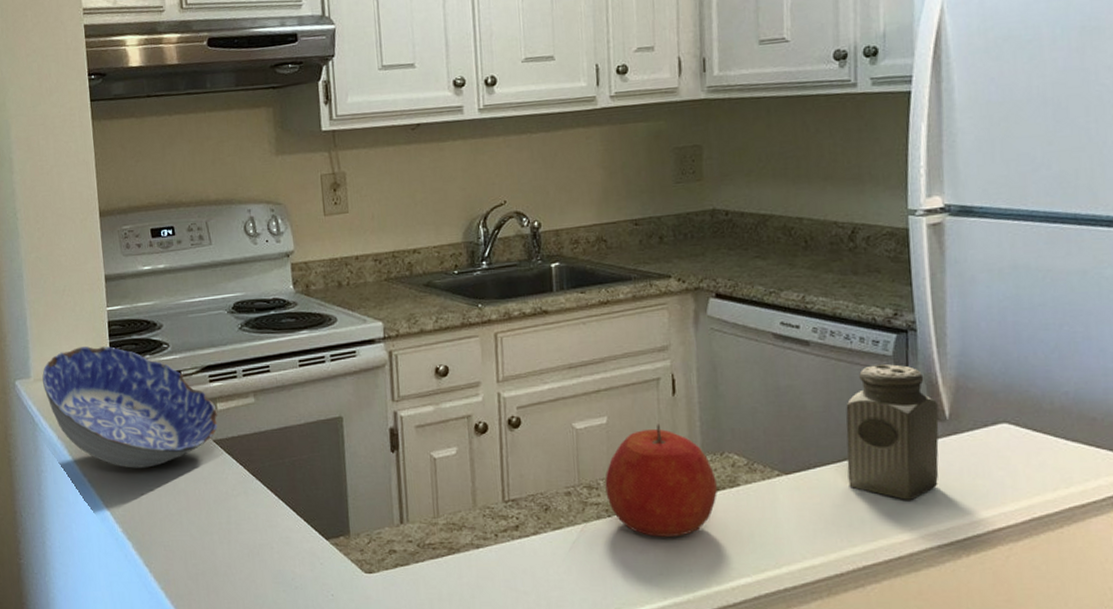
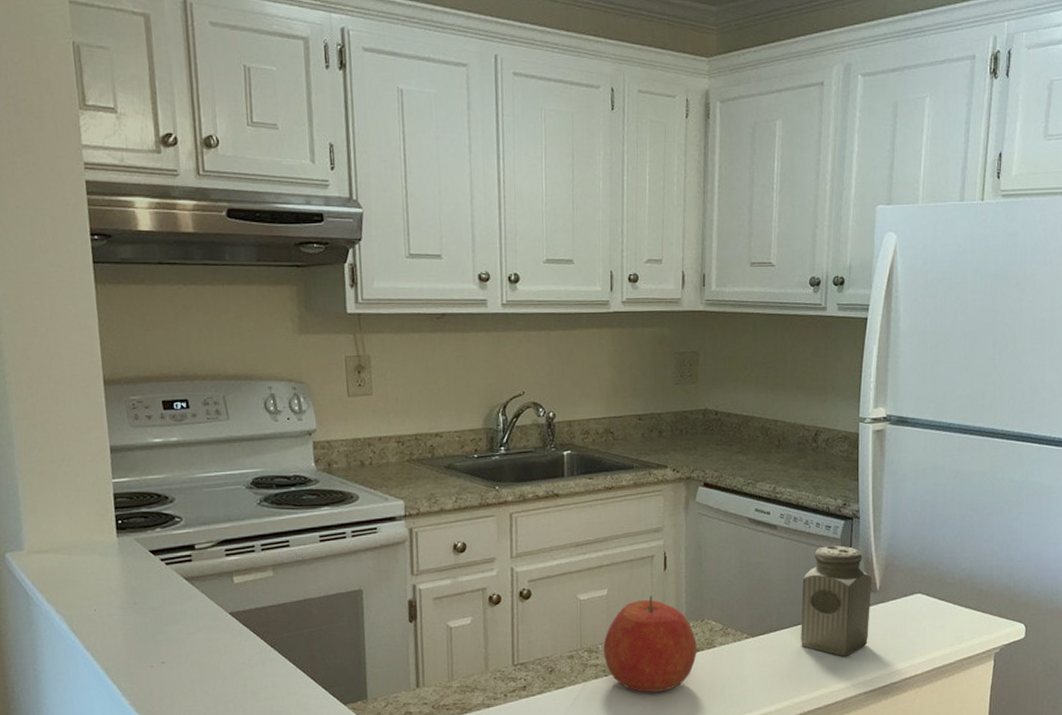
bowl: present [42,345,218,468] -> none [37,518,234,641]

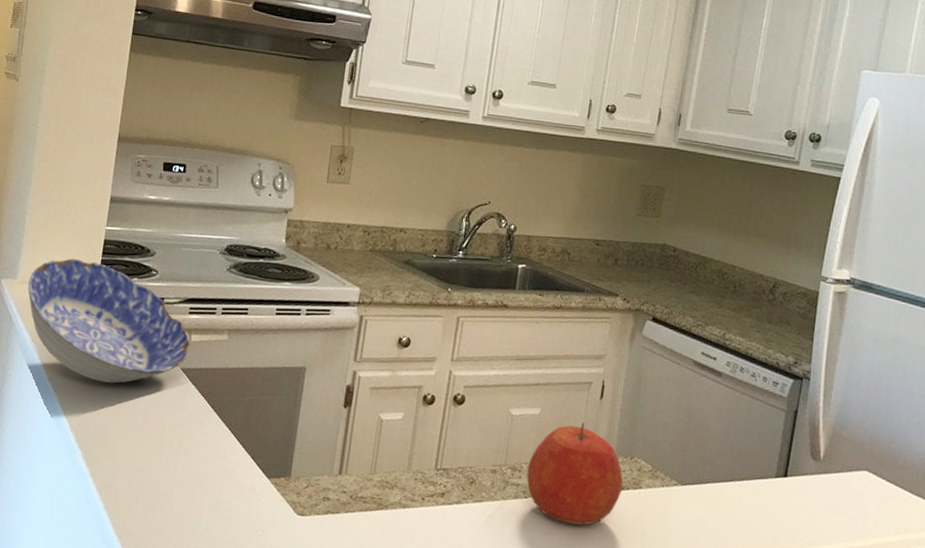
bowl: none [37,518,234,641] -> present [28,258,190,384]
salt shaker: present [801,545,872,656] -> none [732,402,817,524]

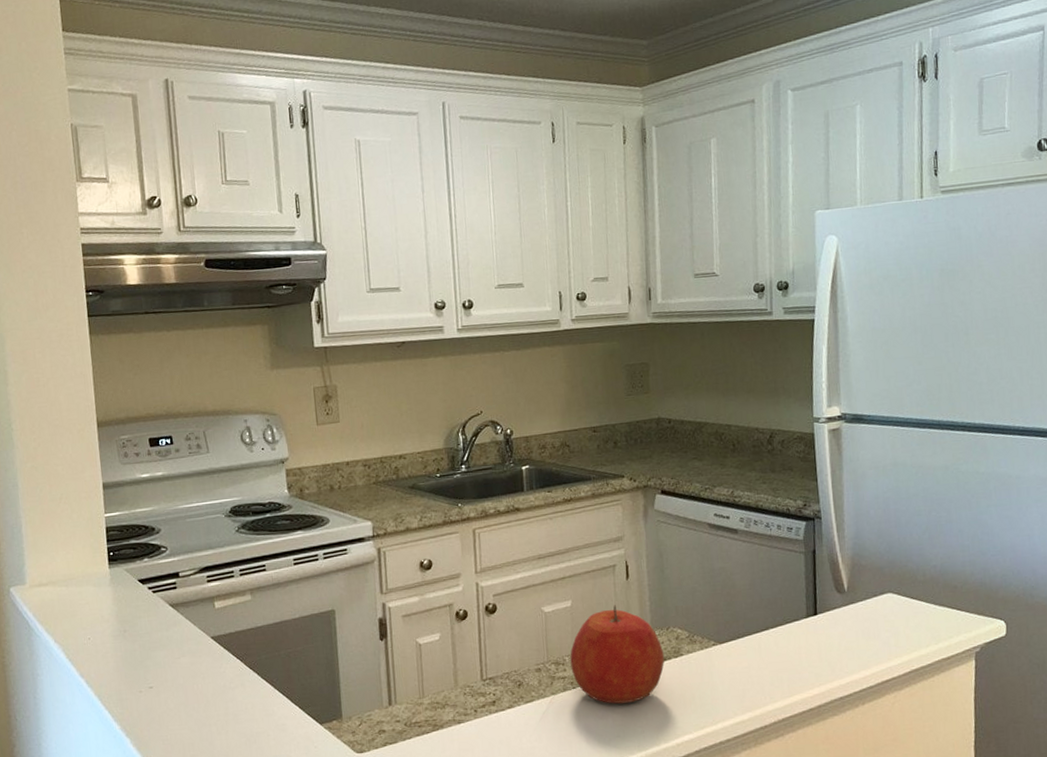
bowl: present [28,258,190,384] -> none [38,551,215,668]

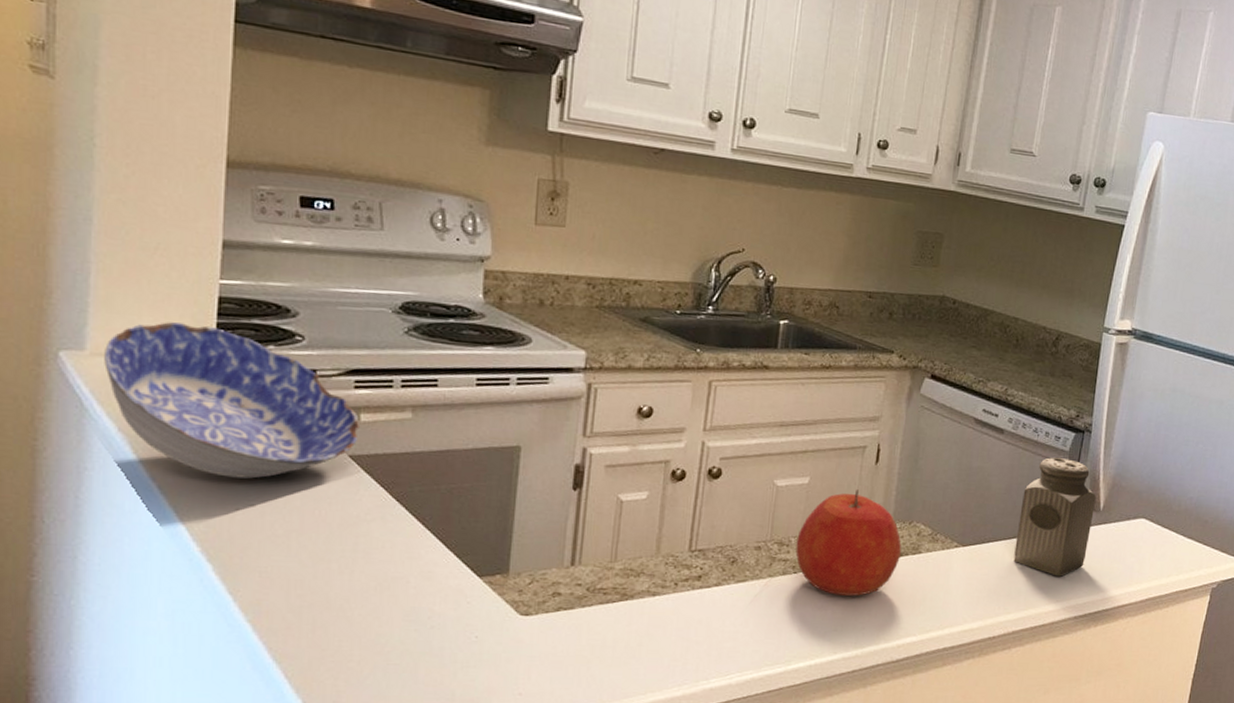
bowl: none [38,551,215,668] -> present [104,322,359,479]
salt shaker: none [767,547,840,661] -> present [1013,457,1097,577]

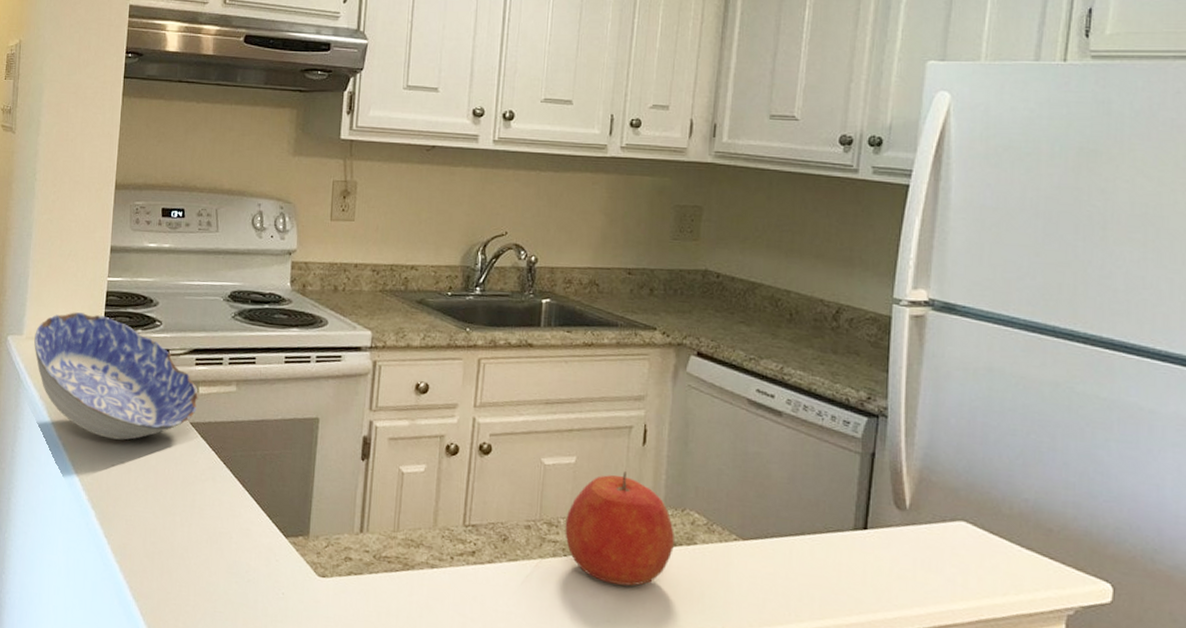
salt shaker: present [1013,457,1097,577] -> none [803,444,901,584]

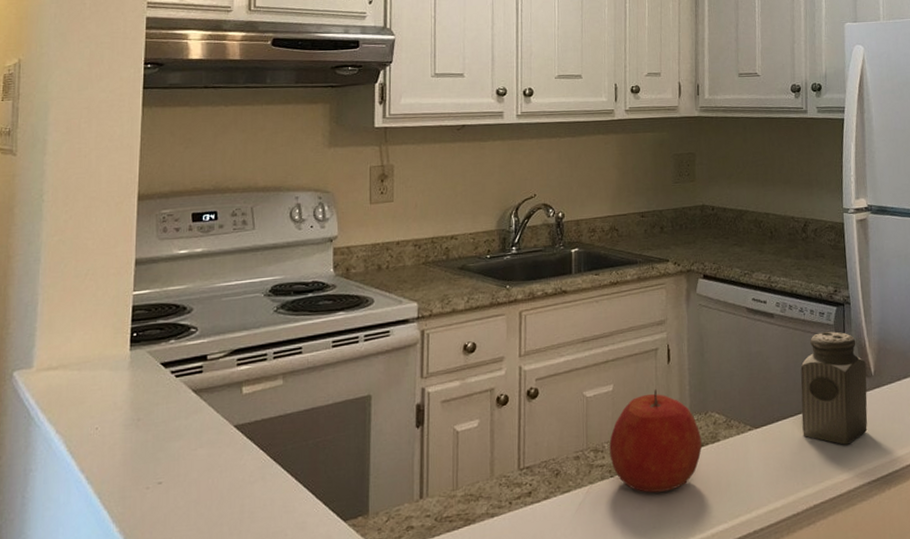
bowl: present [34,312,198,440] -> none [47,331,242,461]
salt shaker: none [803,444,901,584] -> present [800,331,868,445]

